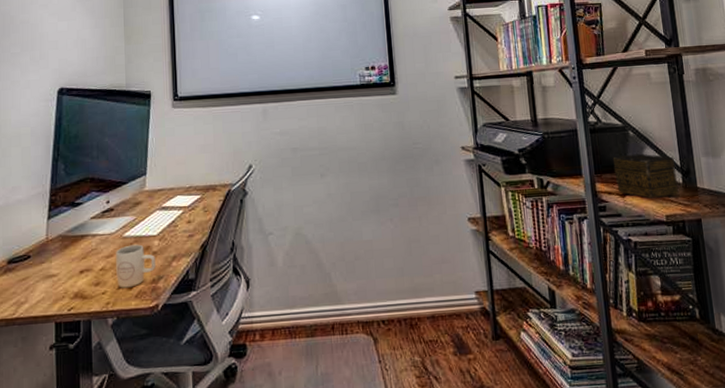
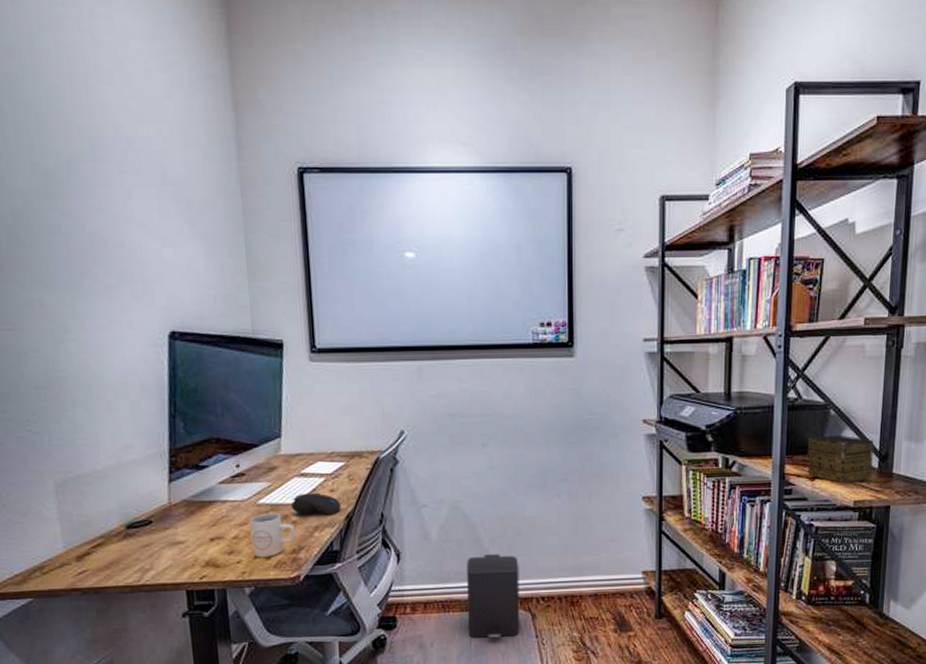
computer mouse: none [152,224,197,246] -> present [290,492,342,516]
pedal bin: none [310,278,364,365] -> present [466,554,520,638]

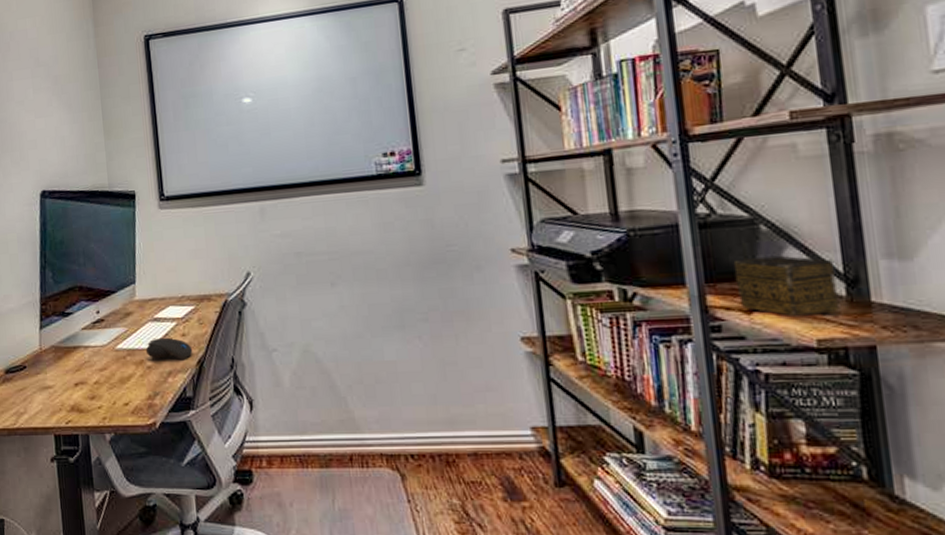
mug: present [249,512,296,558] -> none [109,358,151,403]
pedal bin: present [466,554,520,638] -> none [323,403,389,500]

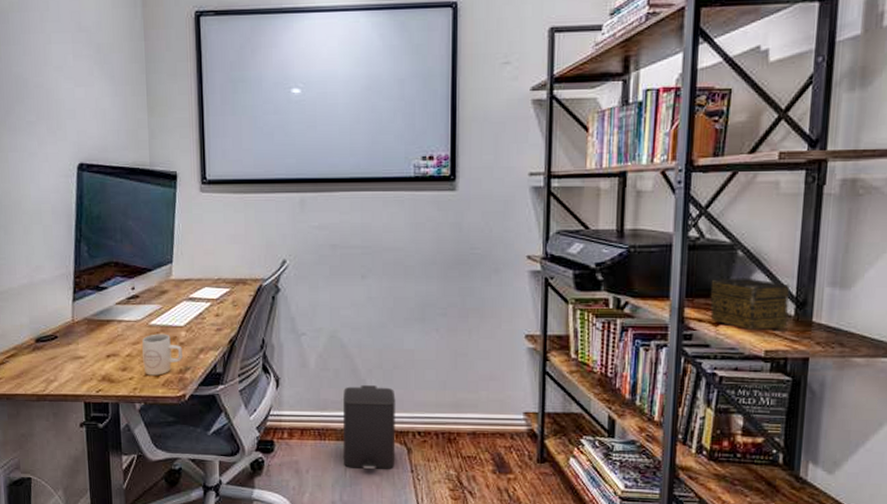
mug: none [109,358,151,403] -> present [141,334,183,376]
computer mouse: present [145,337,193,361] -> none [179,316,226,339]
pedal bin: none [323,403,389,500] -> present [342,385,396,469]

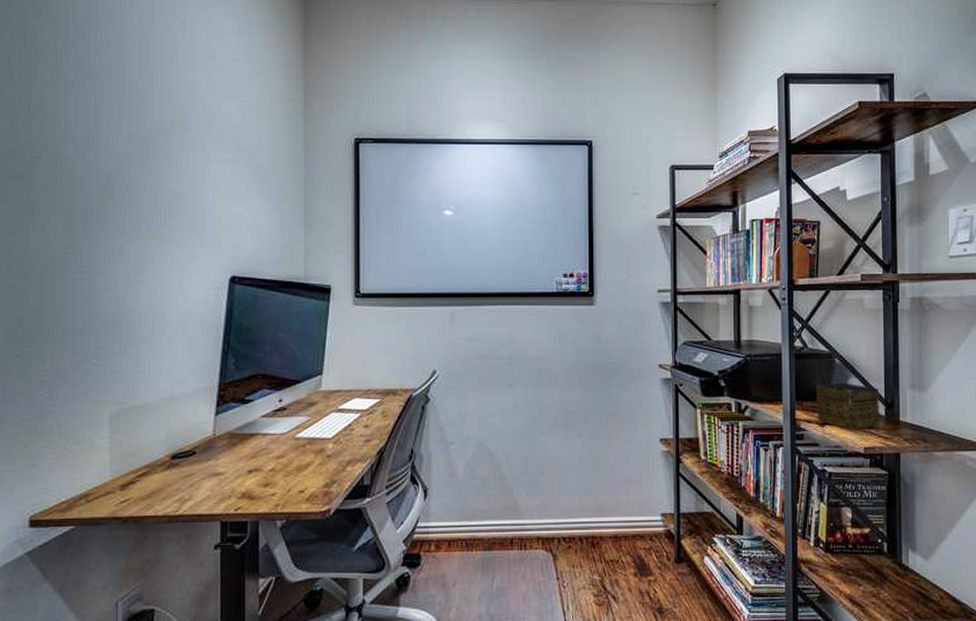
mug: present [141,334,183,376] -> none [286,446,329,491]
pedal bin: present [342,385,396,469] -> none [490,492,542,579]

